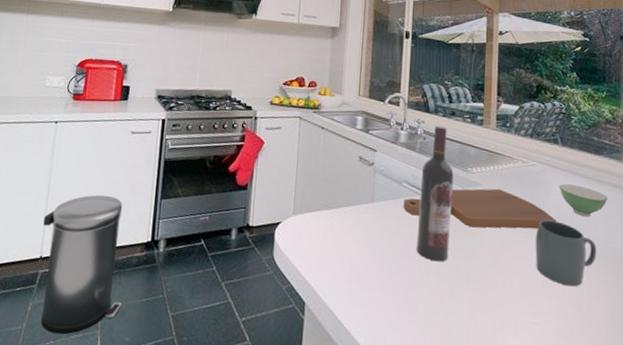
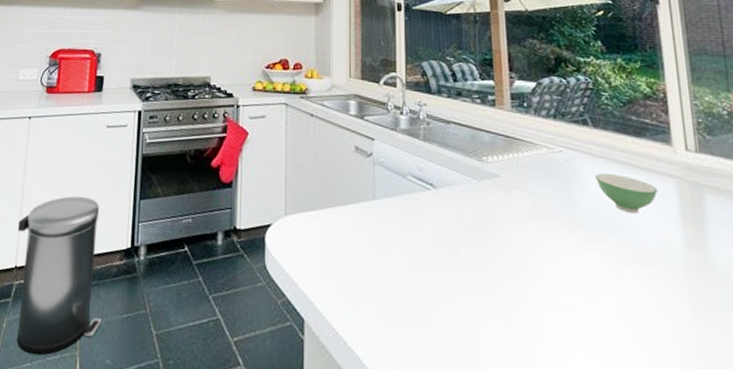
cutting board: present [403,188,556,228] -> none [410,180,596,228]
wine bottle: present [416,126,454,262] -> none [428,108,469,270]
mug: present [535,220,597,287] -> none [572,217,652,301]

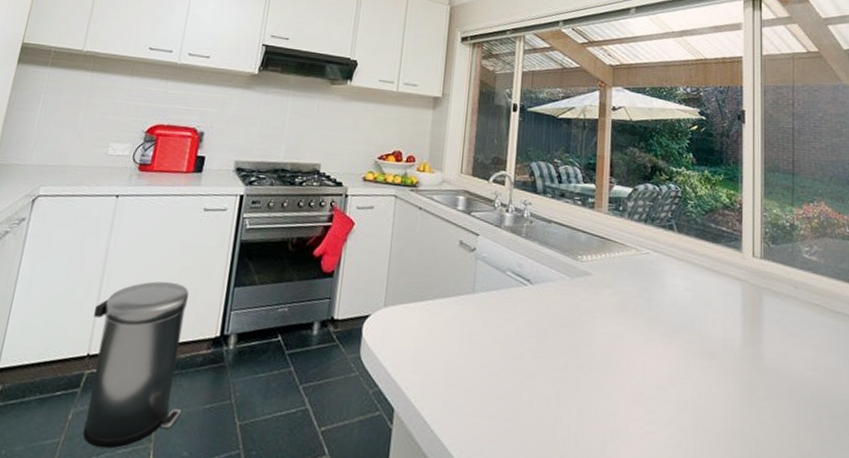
bowl: present [594,173,658,214] -> none [674,275,726,312]

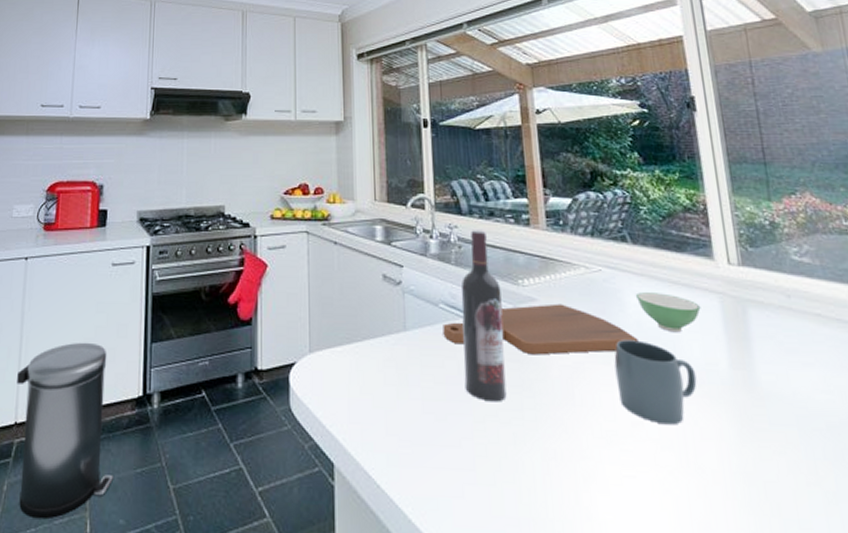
cutting board: none [507,279,672,324] -> present [443,303,638,355]
wine bottle: none [520,208,562,362] -> present [460,230,507,402]
mug: none [649,314,715,390] -> present [614,340,697,425]
bowl: none [674,275,726,312] -> present [635,292,701,333]

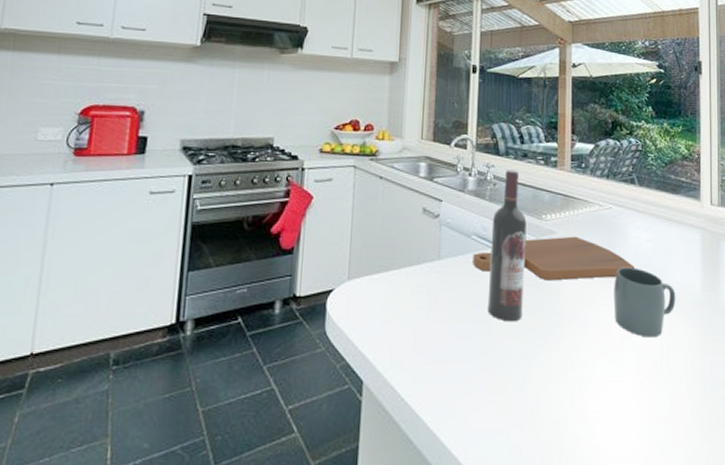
pedal bin: present [17,342,114,520] -> none [32,271,140,448]
bowl: present [635,292,701,333] -> none [636,227,686,261]

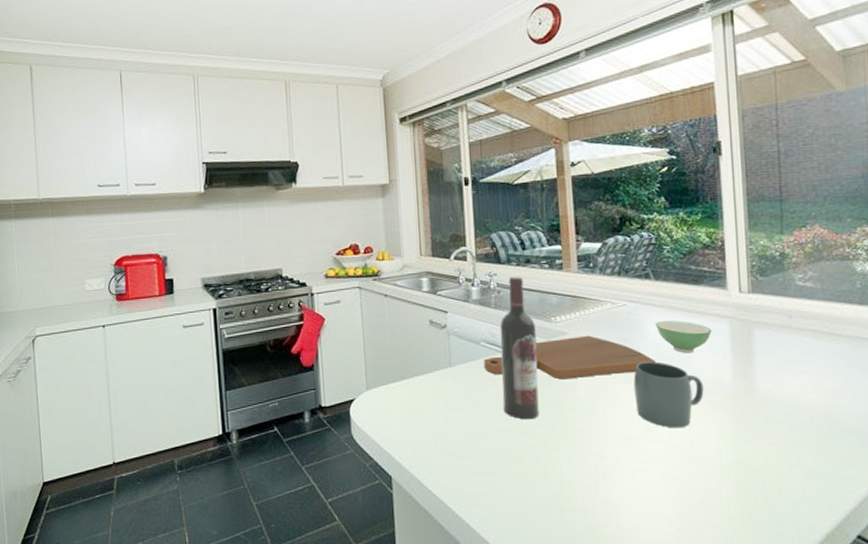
bowl: none [636,227,686,261] -> present [655,321,712,354]

